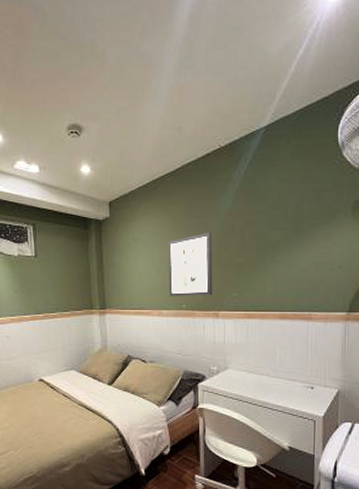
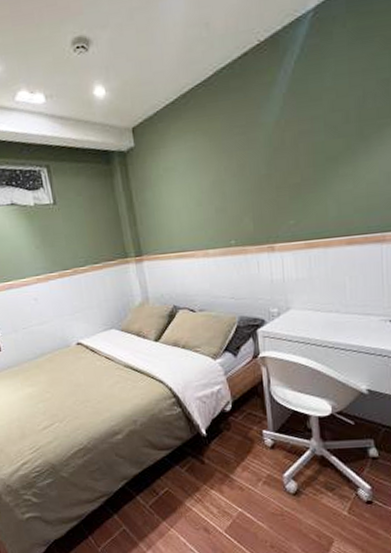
wall art: present [168,233,213,297] -> none [207,151,265,234]

